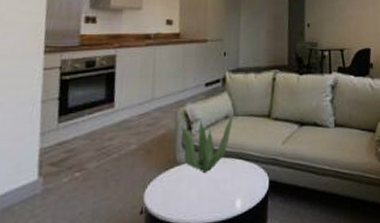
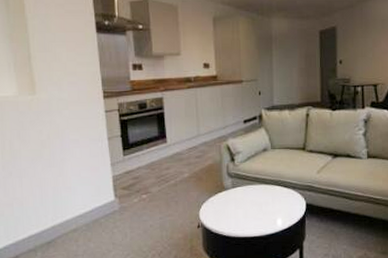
plant: present [181,114,233,174] -> none [225,147,271,198]

